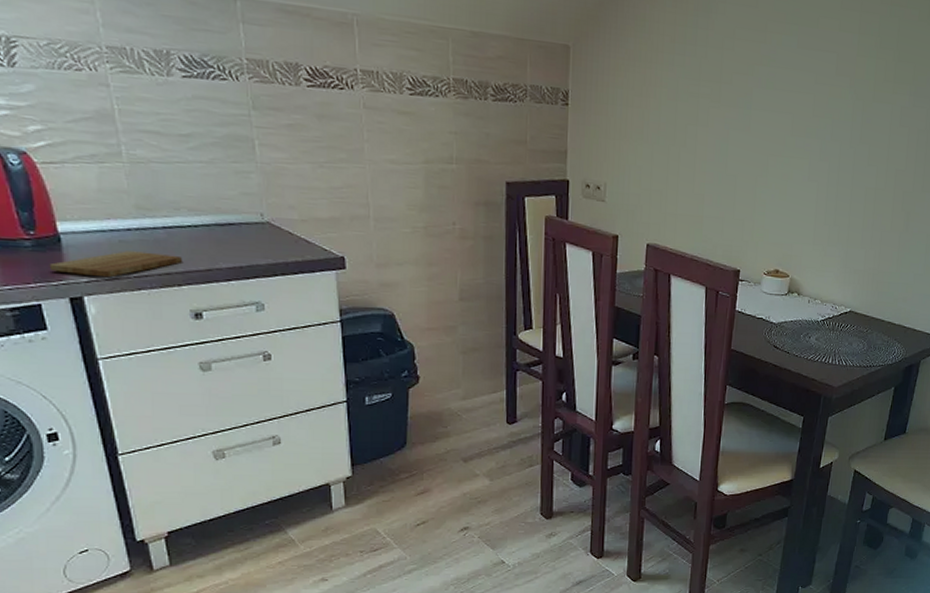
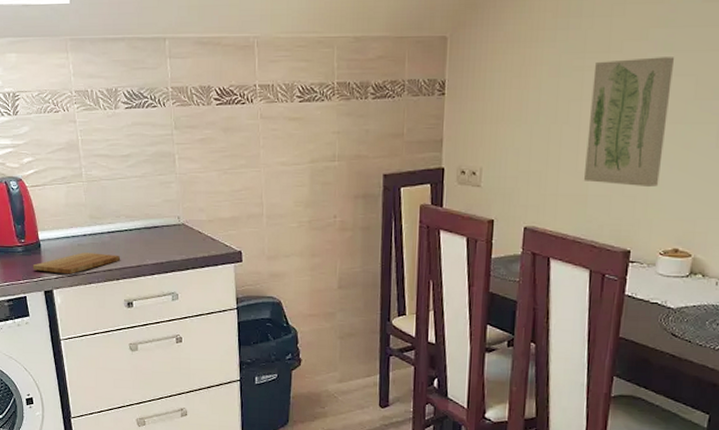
wall art: none [700,90,776,212] -> present [584,57,675,187]

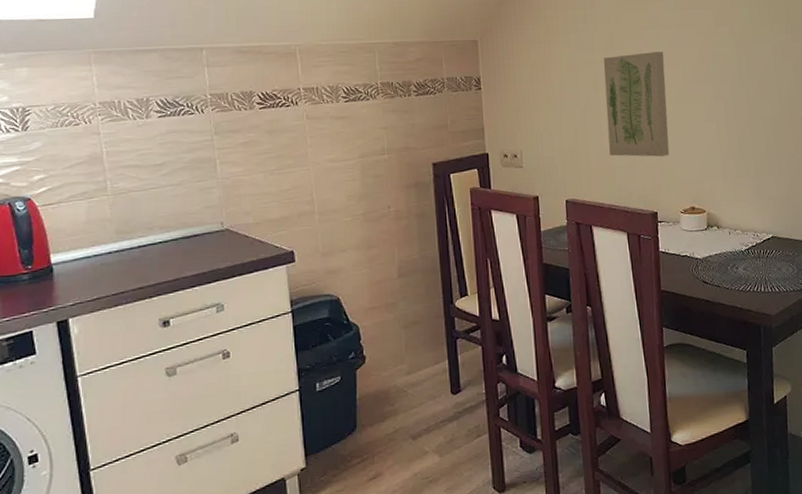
cutting board: present [32,252,121,275] -> none [41,270,155,300]

